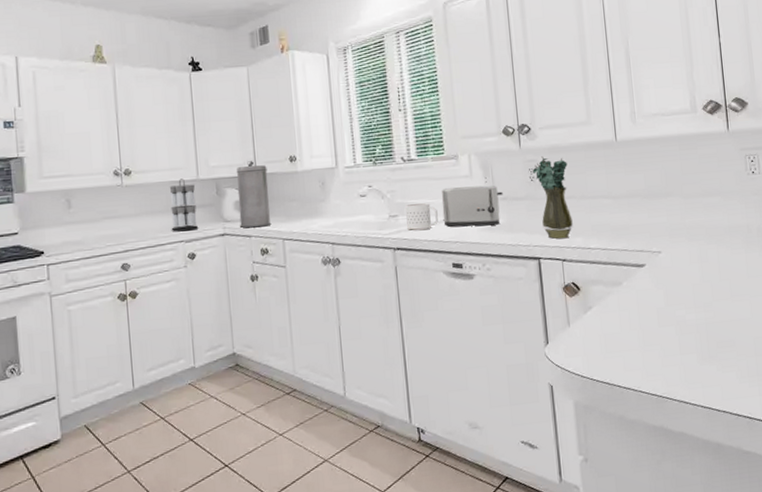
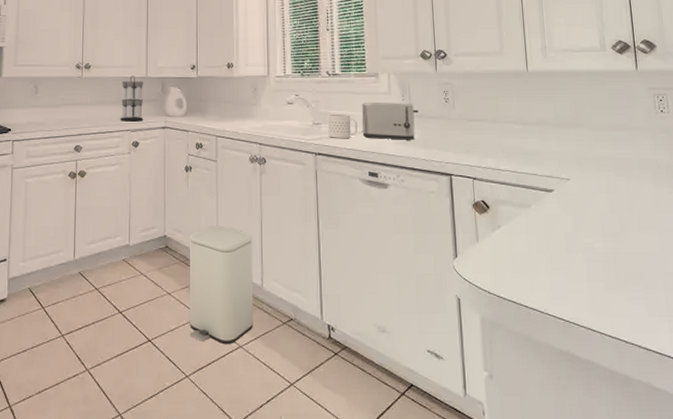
canister: present [236,165,272,229] -> none [180,68,207,124]
pedal bin: none [261,336,339,460] -> present [189,225,254,344]
vase: present [533,156,573,239] -> none [447,80,484,159]

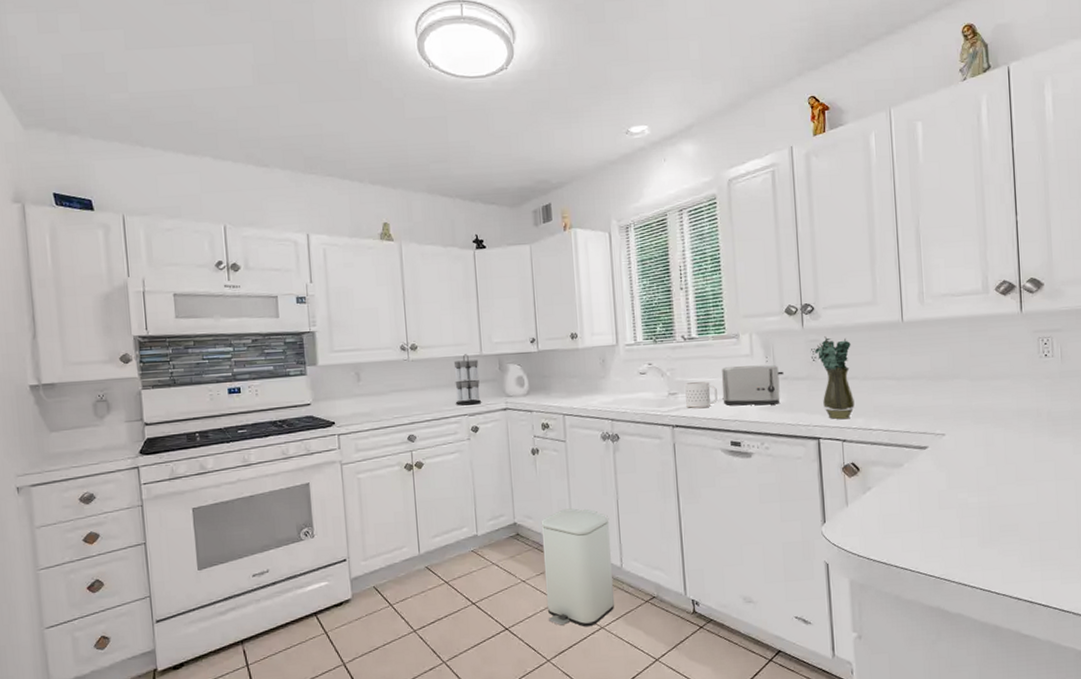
vase: none [447,80,484,159] -> present [815,336,855,420]

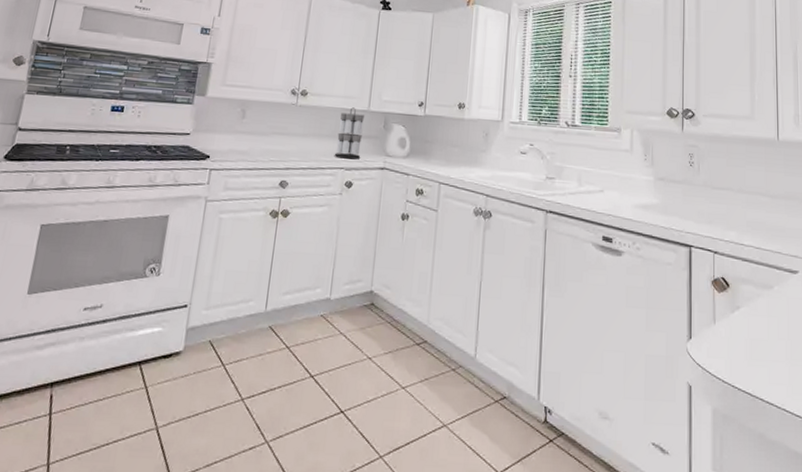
pedal bin: present [541,508,615,626] -> none [388,283,470,421]
mug: present [685,381,718,408] -> none [562,168,594,197]
toaster: present [721,364,784,406] -> none [599,158,661,206]
vase: present [815,336,855,420] -> none [693,143,728,230]

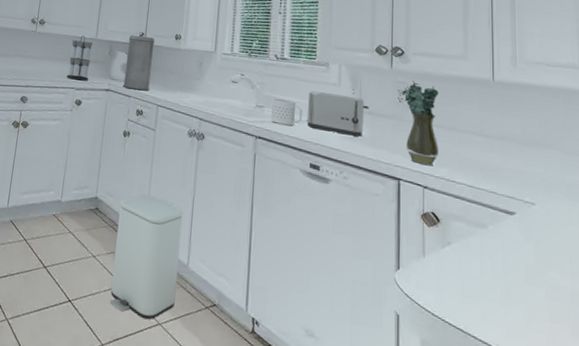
pedal bin: none [388,283,470,421] -> present [109,194,184,319]
canister: none [400,104,436,168] -> present [123,34,155,91]
mug: none [562,168,594,197] -> present [271,98,302,126]
toaster: none [599,158,661,206] -> present [307,90,369,137]
vase: none [693,143,728,230] -> present [402,80,439,166]

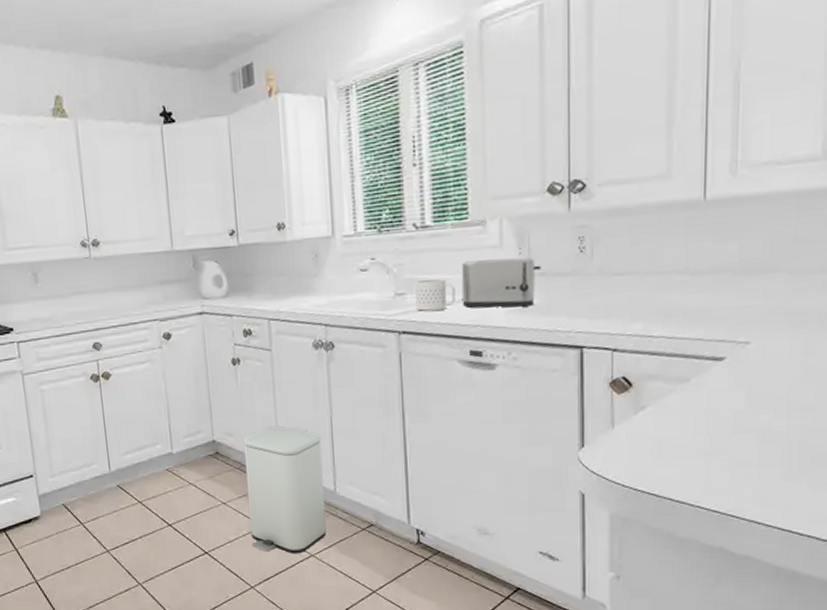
spice rack: present [66,35,92,81] -> none [141,250,175,310]
canister: present [123,34,155,91] -> none [215,234,256,307]
vase: present [402,80,439,166] -> none [584,221,632,325]

